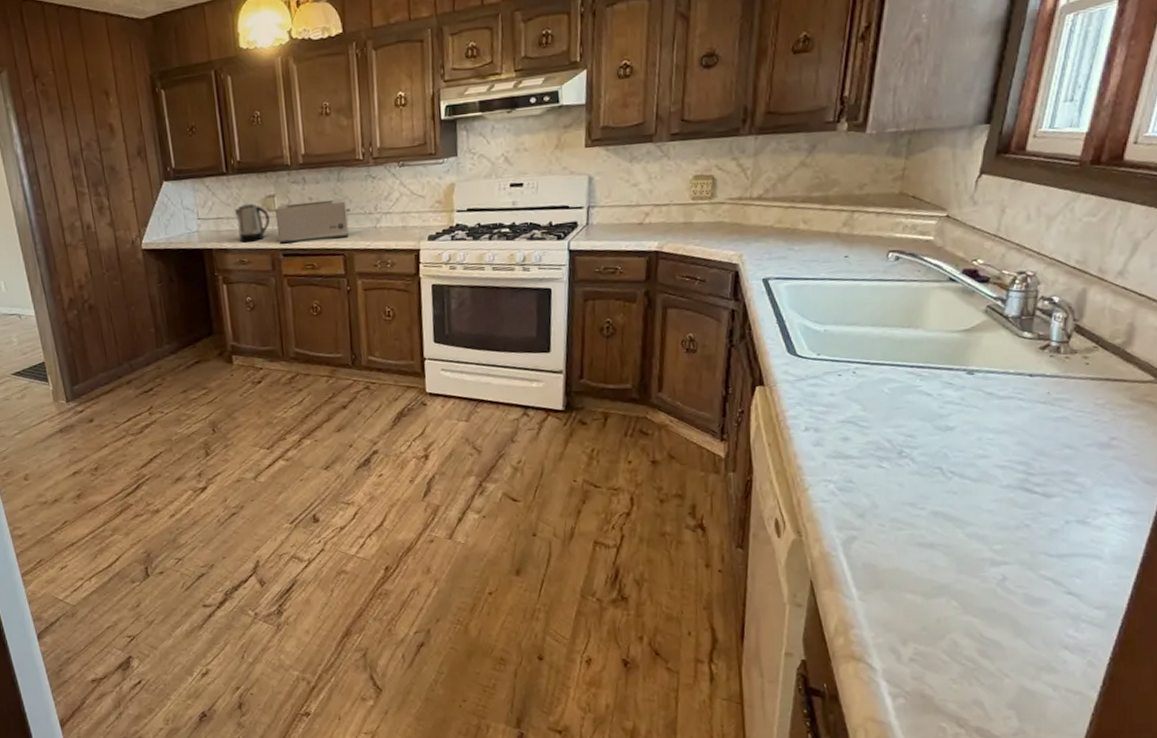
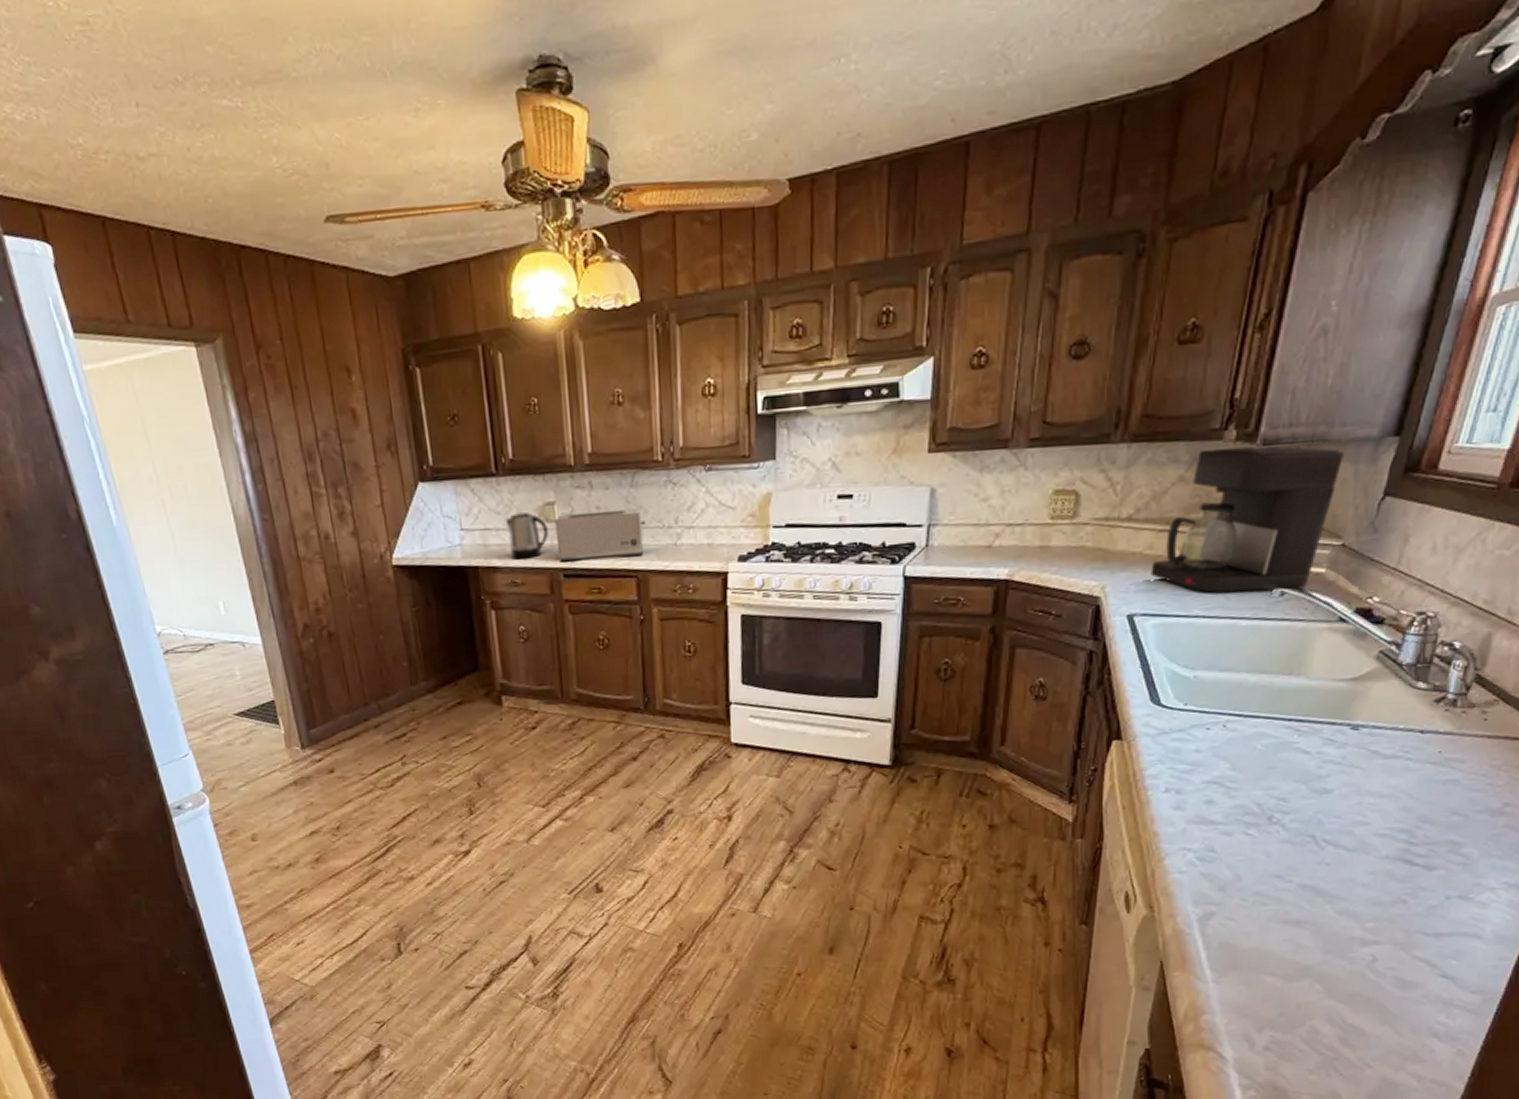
coffee maker: none [781,134,942,259] -> present [1151,445,1343,593]

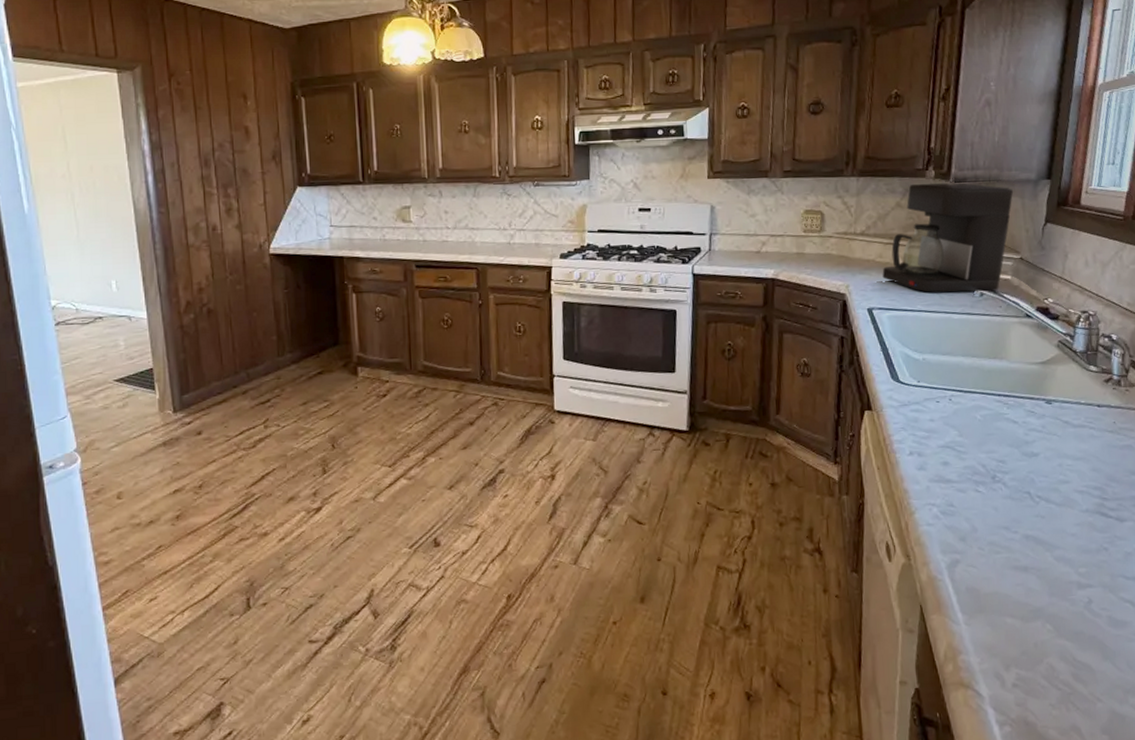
kettle: present [505,512,548,560] -> none [368,214,404,252]
toaster: present [555,508,646,564] -> none [410,213,485,256]

